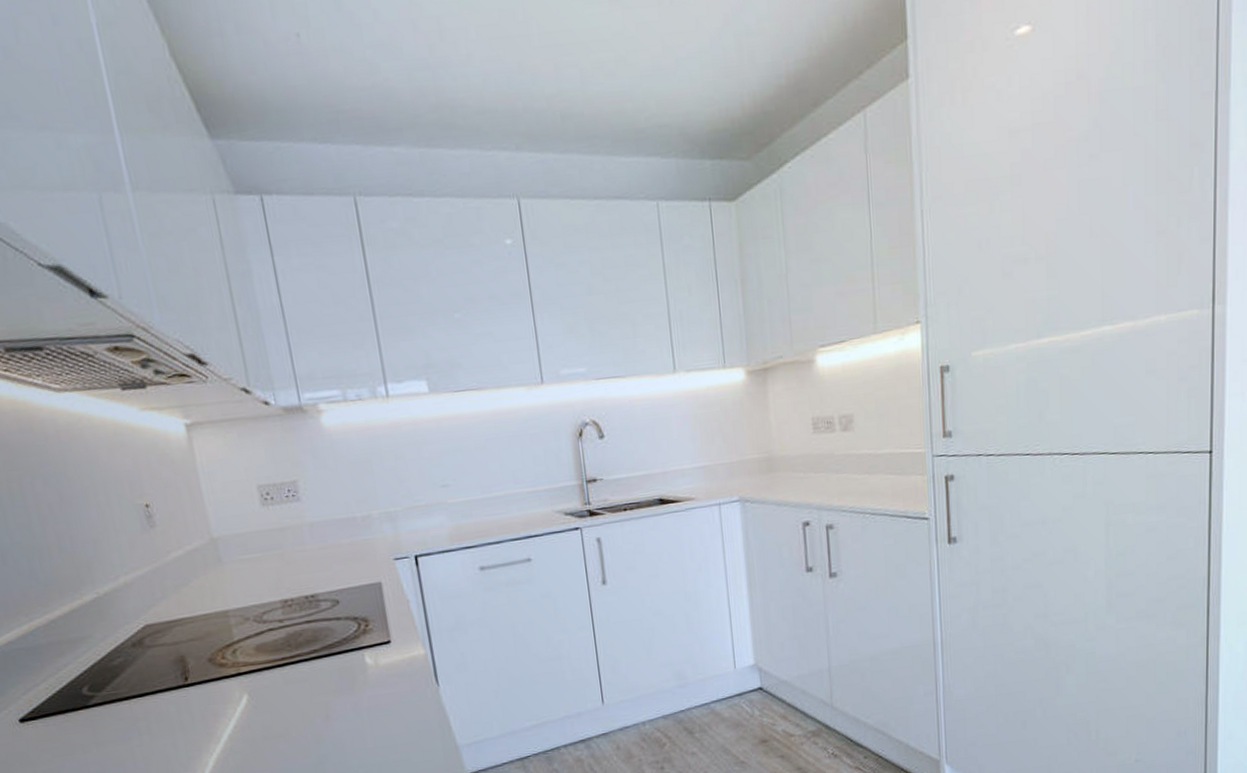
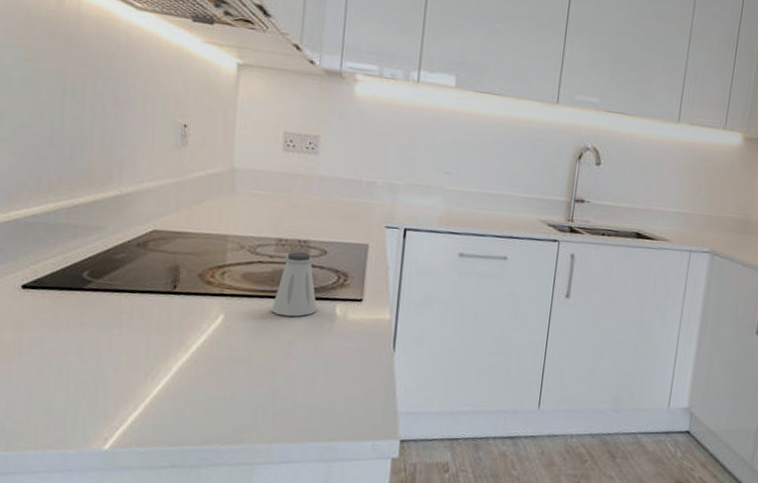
saltshaker: none [295,607,345,680] -> present [271,251,317,317]

